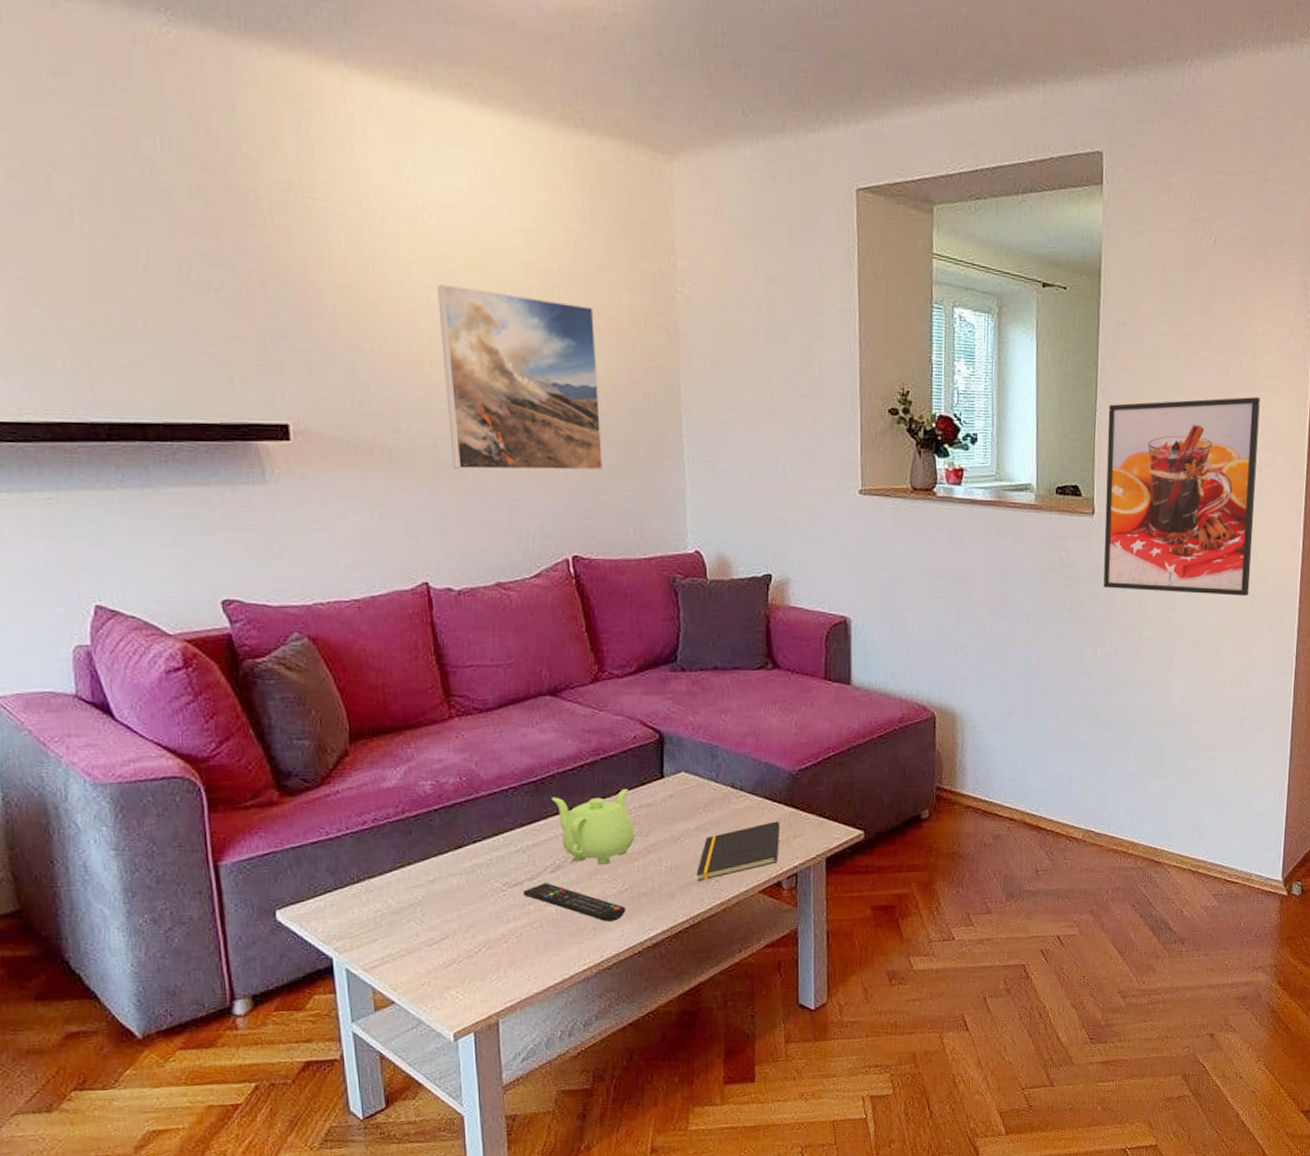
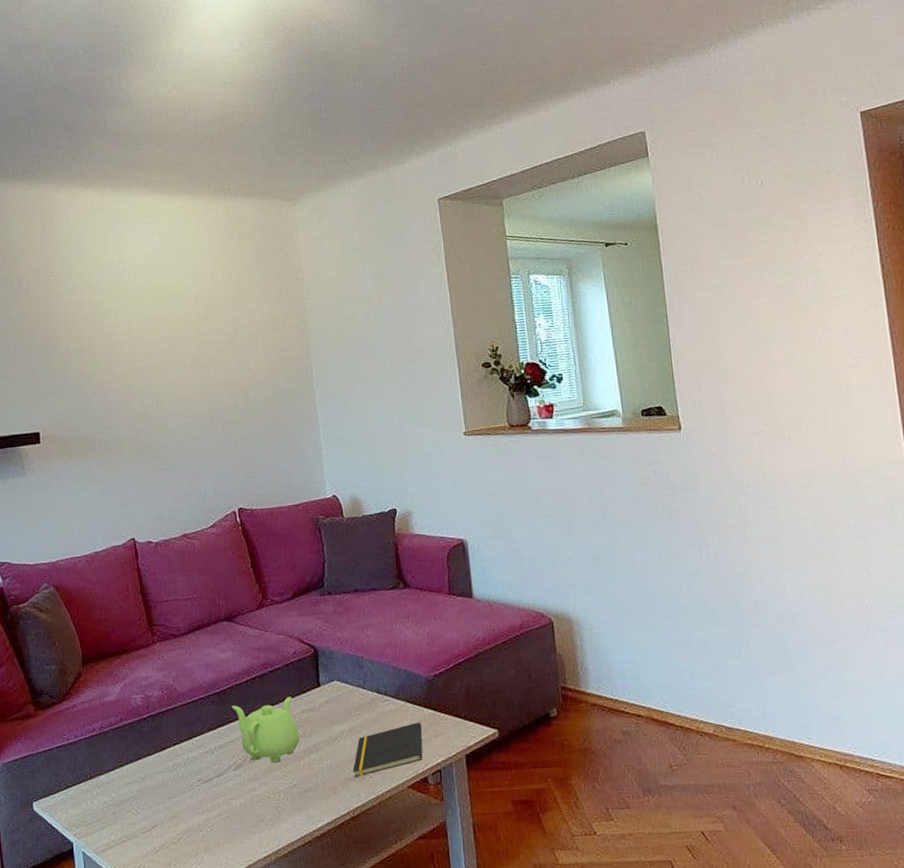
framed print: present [437,284,604,471] -> none [135,319,258,452]
remote control: present [522,883,626,923] -> none [213,779,296,814]
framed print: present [1103,397,1260,596] -> none [681,308,854,495]

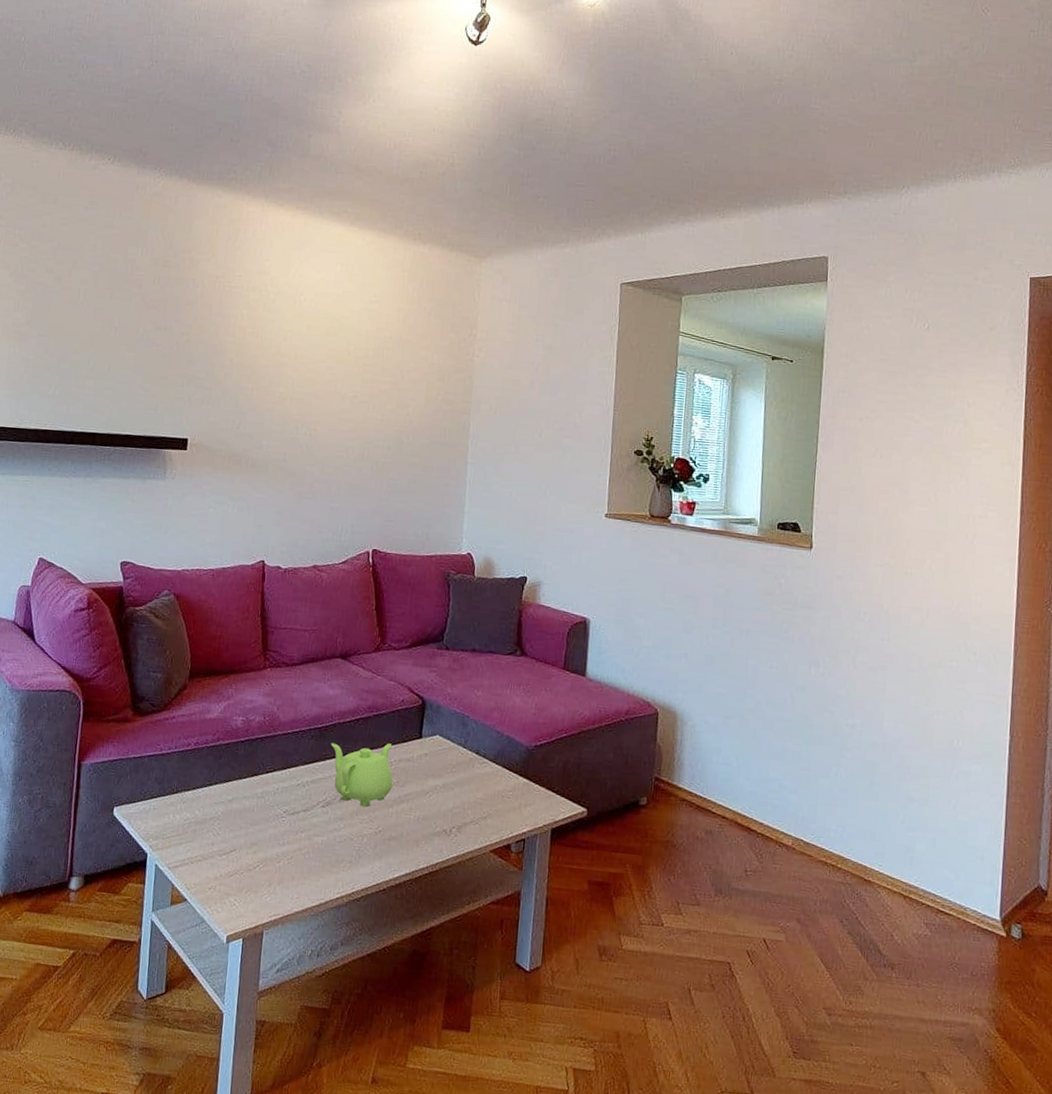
notepad: present [353,722,423,777] -> none [439,789,515,834]

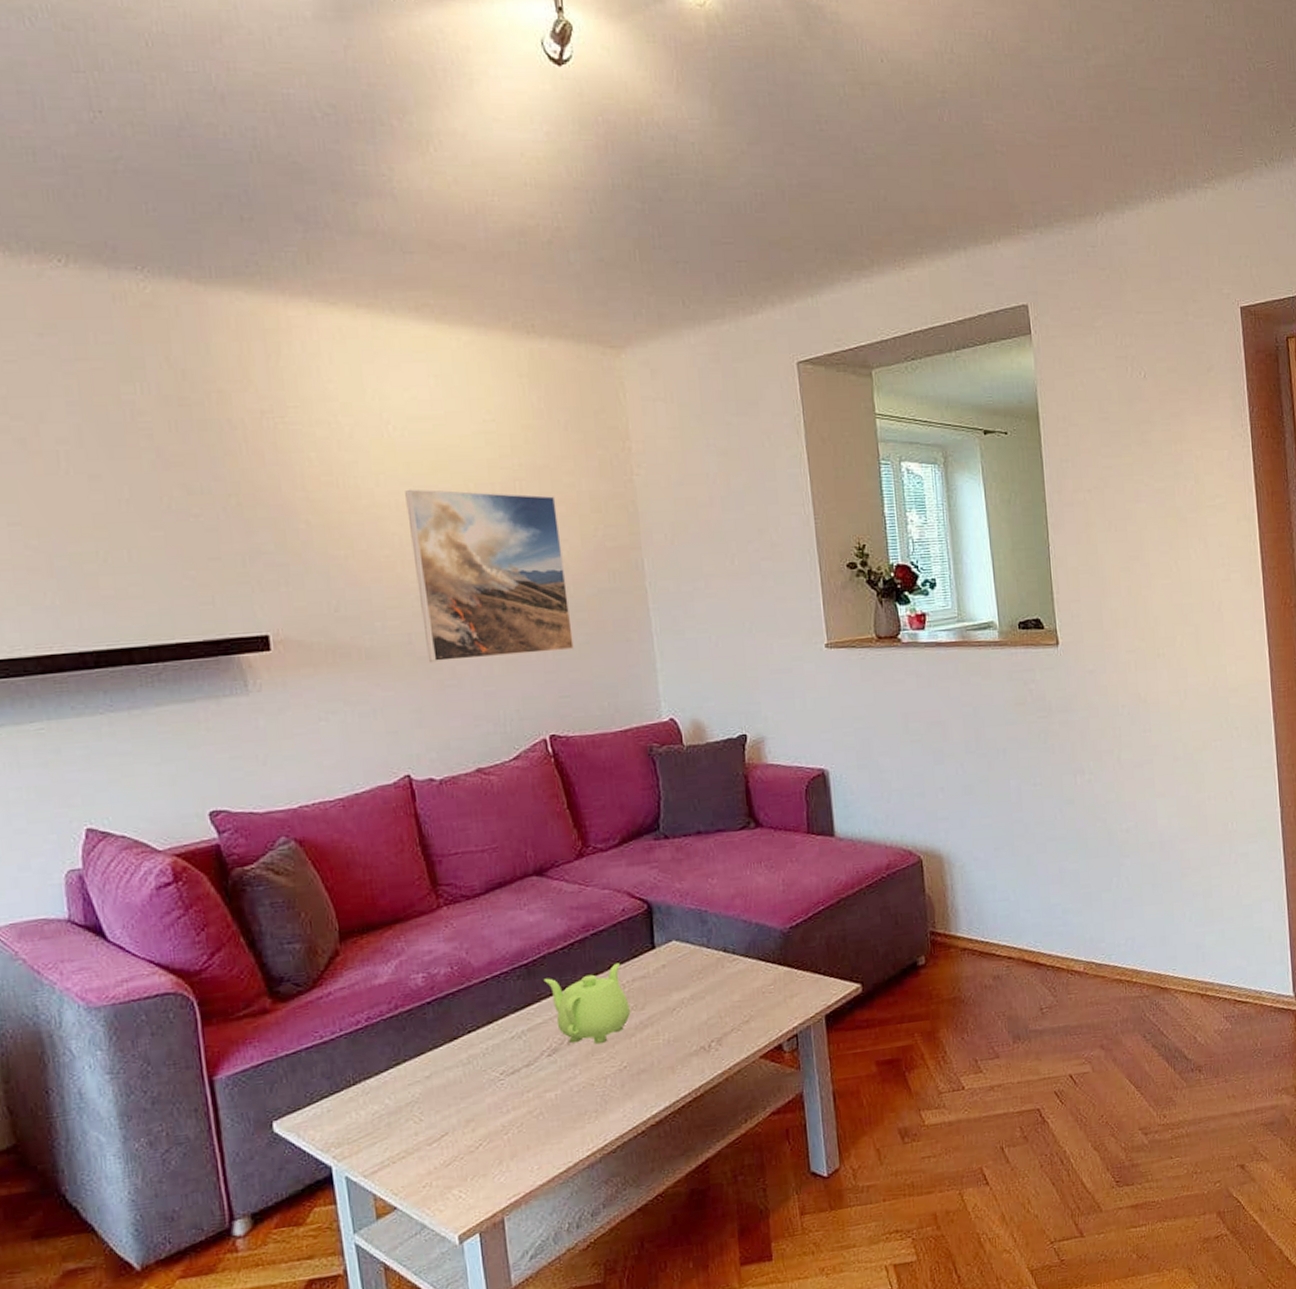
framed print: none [295,345,412,486] -> present [405,489,575,663]

